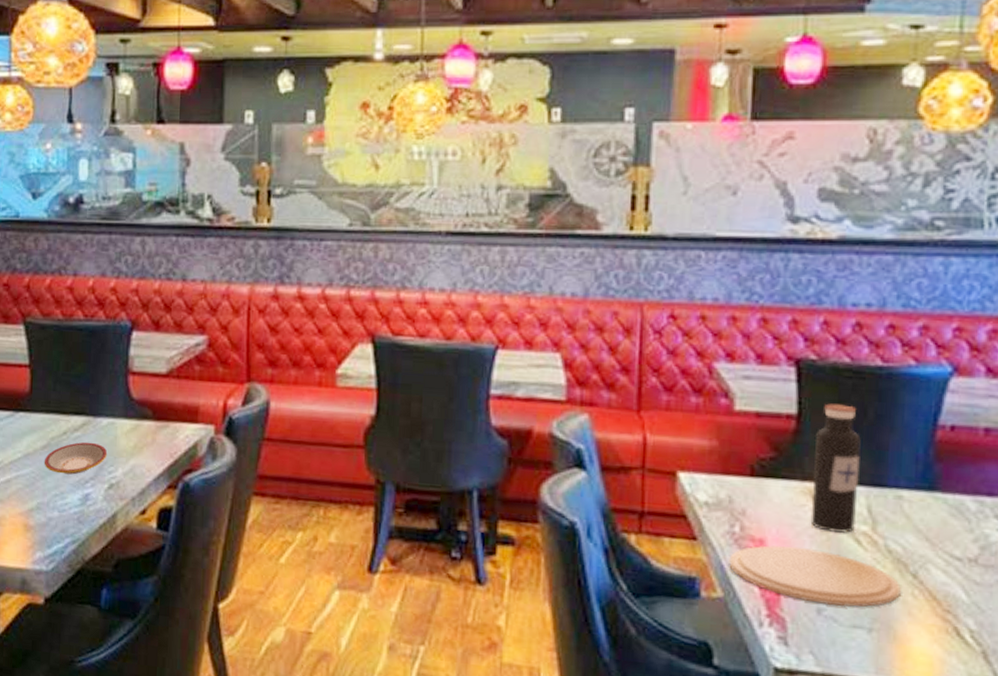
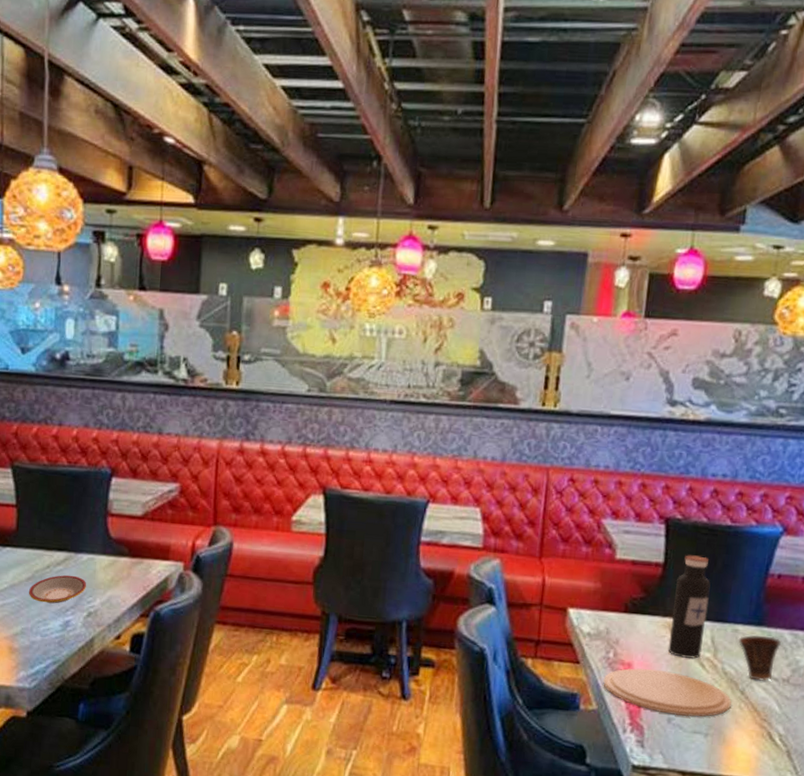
cup: none [903,503,962,561] -> present [738,635,781,681]

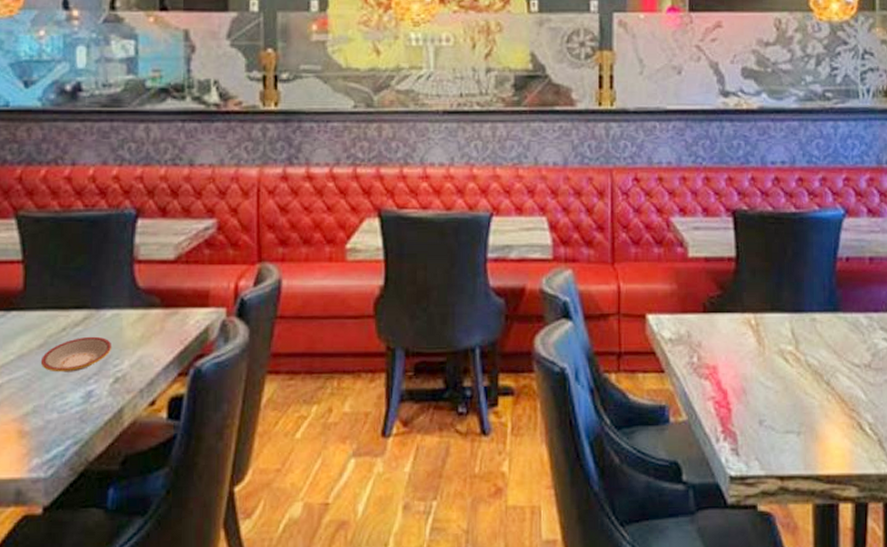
plate: present [603,668,733,717] -> none [690,369,820,417]
water bottle: present [668,555,711,659] -> none [750,246,784,355]
cup: present [738,635,781,681] -> none [817,322,858,369]

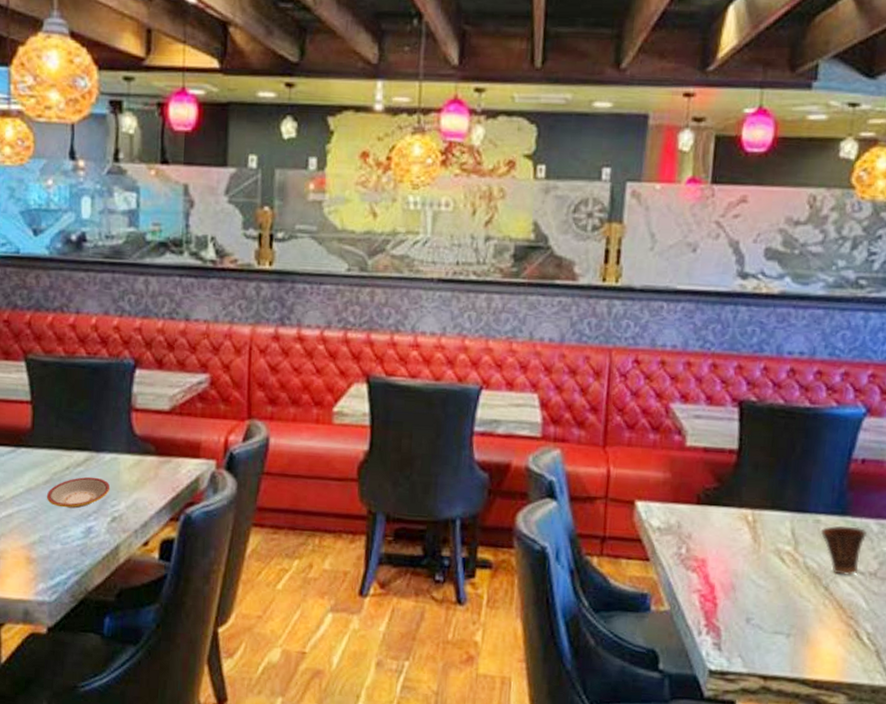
cup: none [817,322,858,369] -> present [820,525,867,575]

